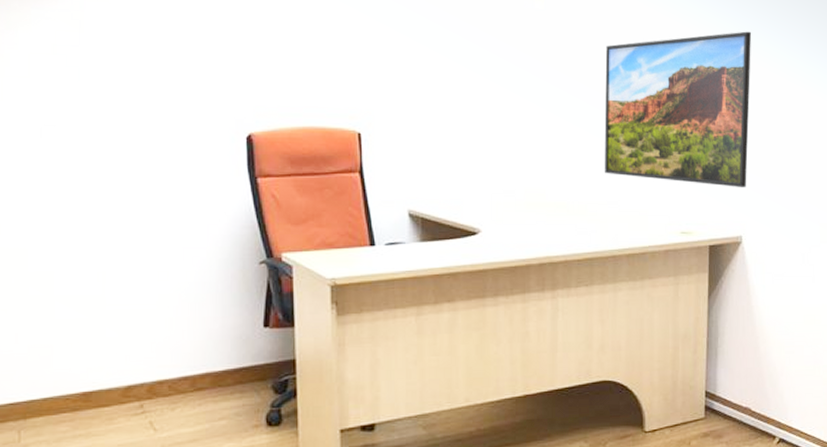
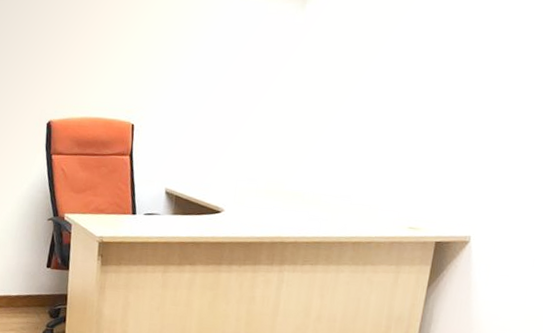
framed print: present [604,31,752,187] -> none [342,44,513,192]

